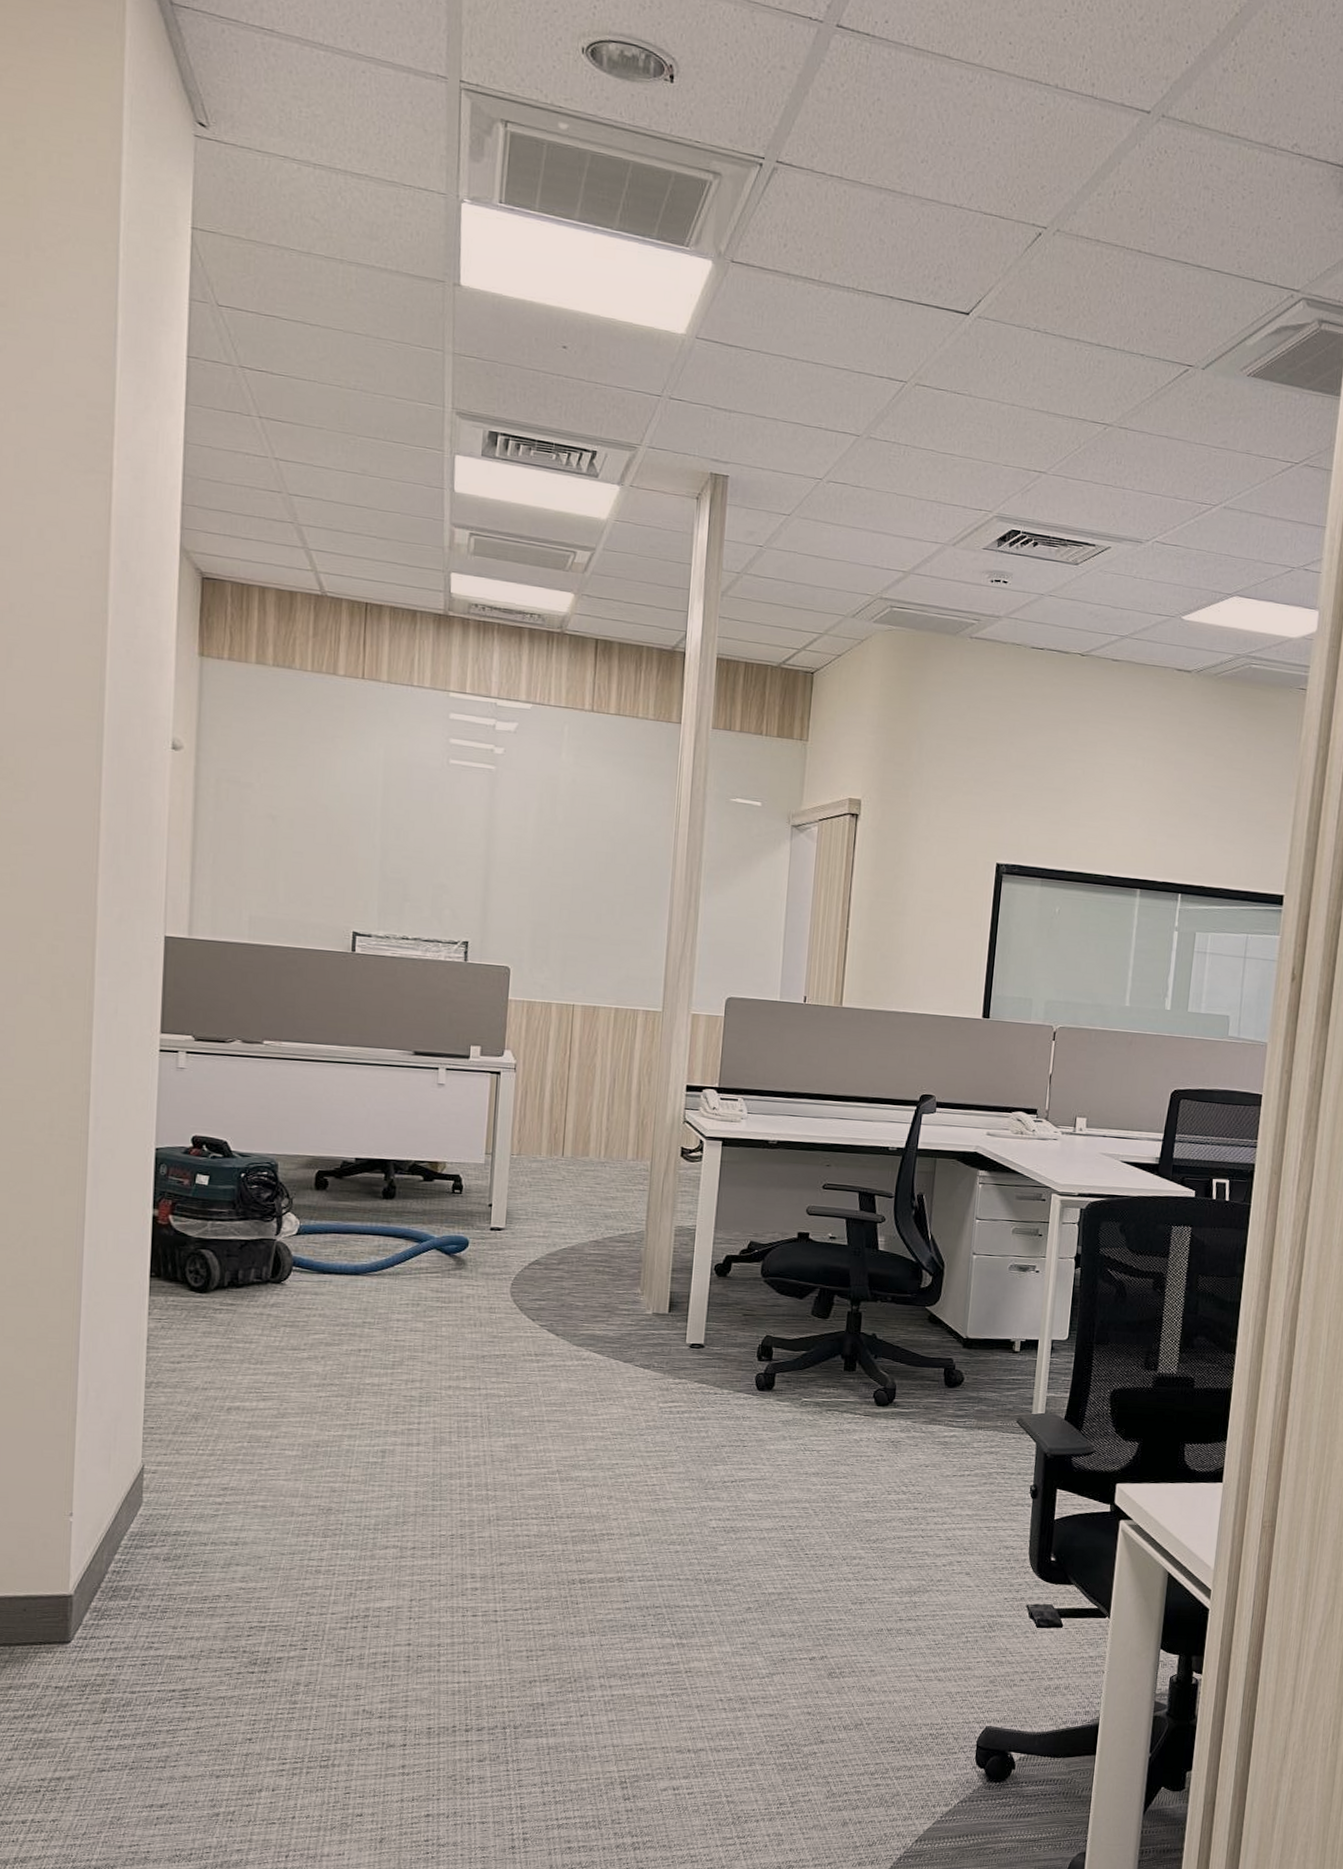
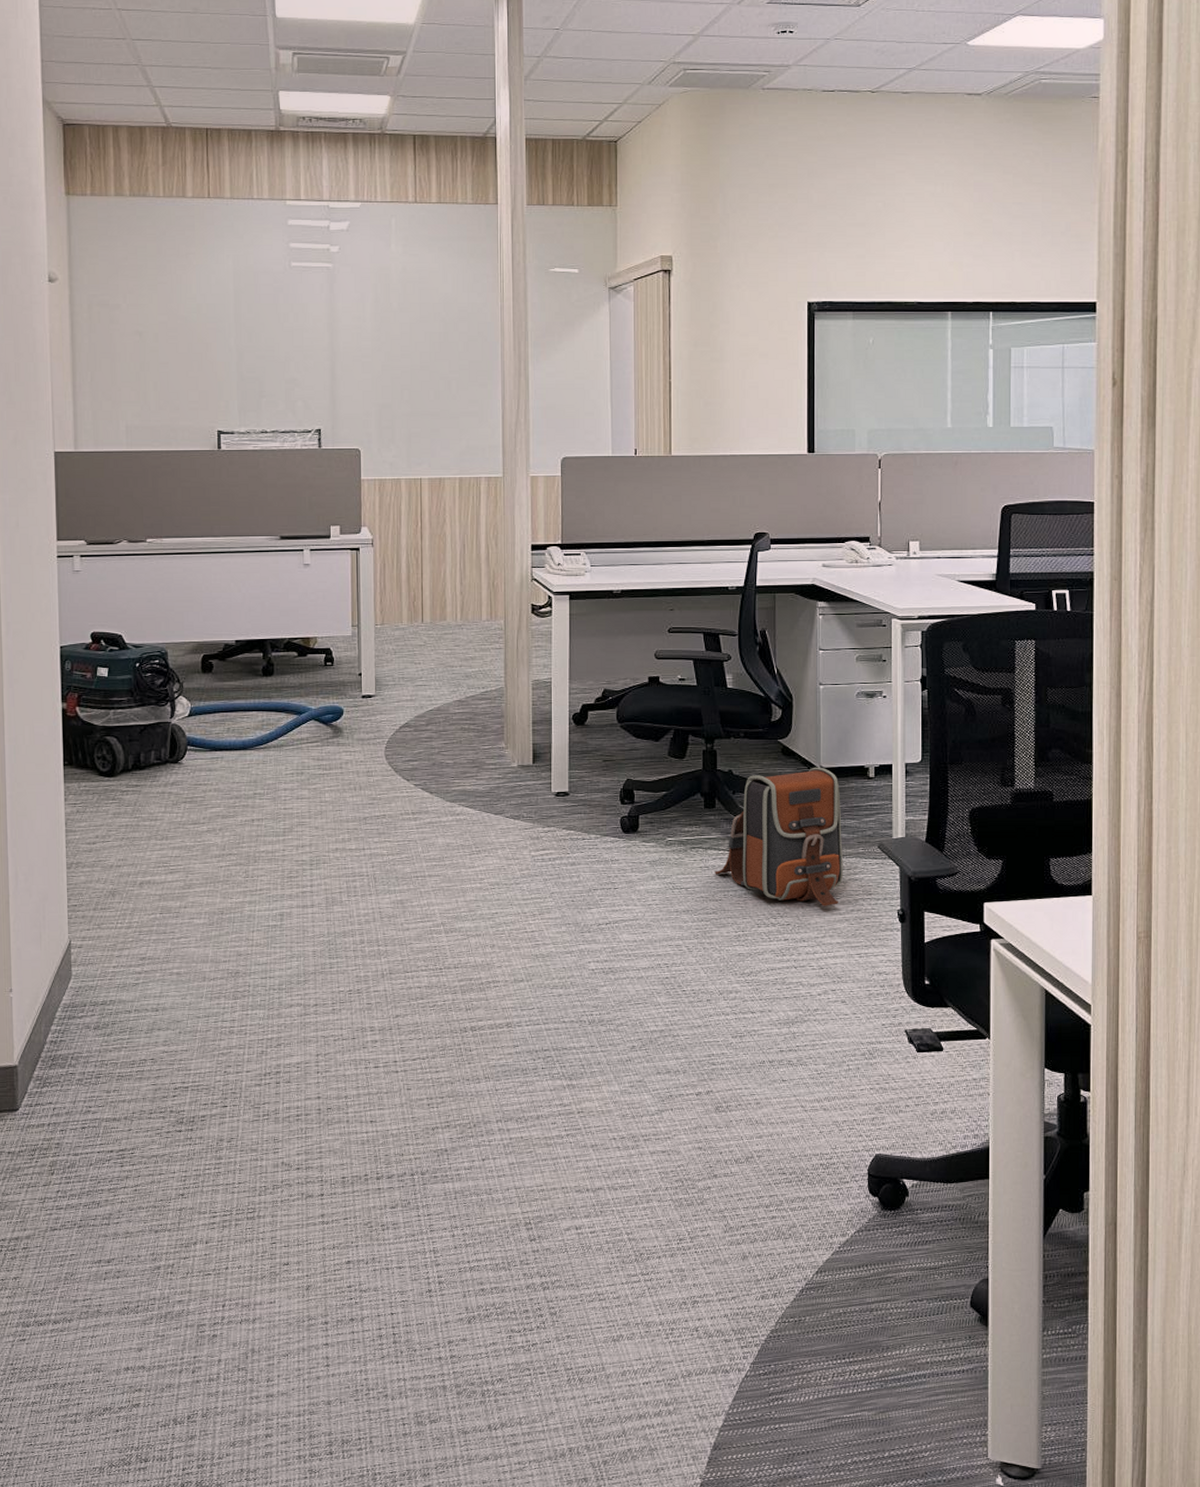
backpack: none [849,1337,984,1478] -> present [715,767,843,906]

